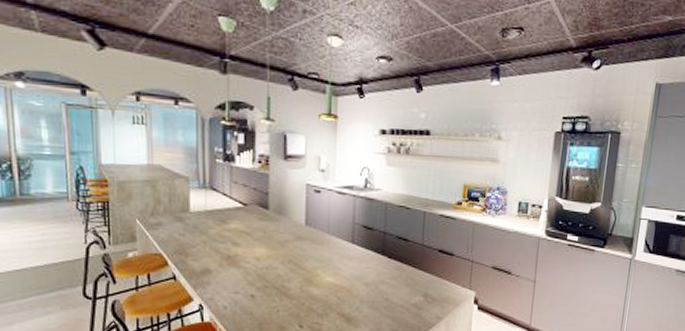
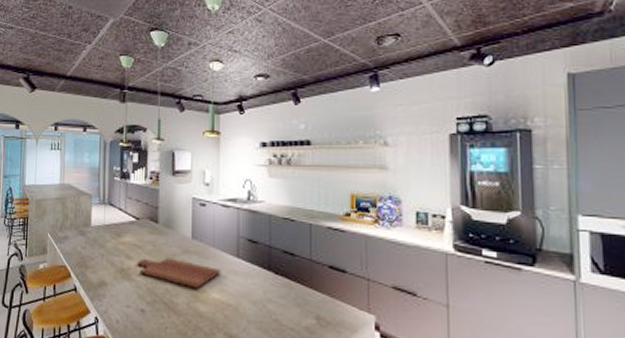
cutting board: none [245,244,336,273] -> present [137,257,222,289]

